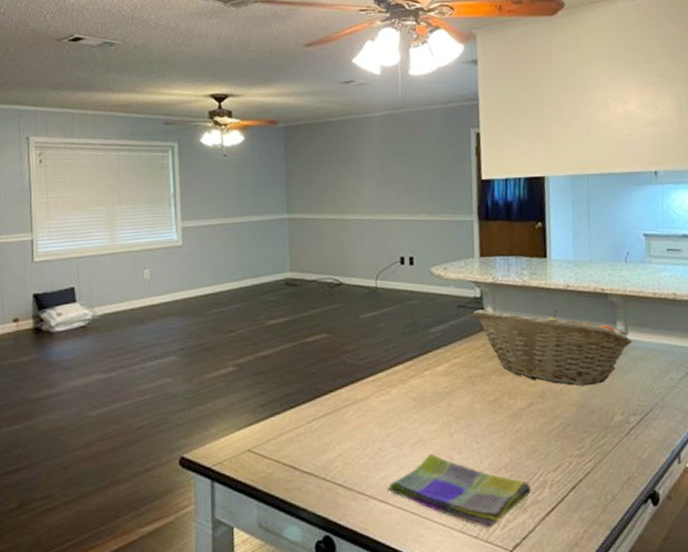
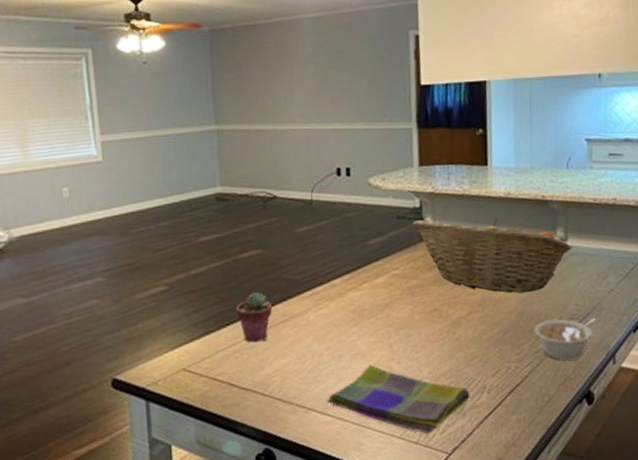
potted succulent: none [301,376,336,427] -> present [236,292,273,343]
legume: none [595,414,659,458] -> present [534,318,596,360]

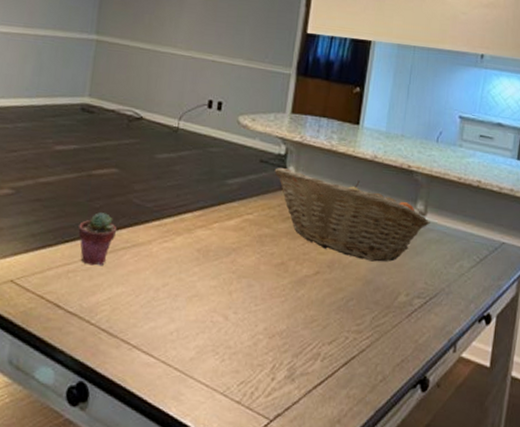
dish towel: present [326,364,471,434] -> none [153,309,303,394]
legume: present [534,318,596,360] -> none [378,294,442,341]

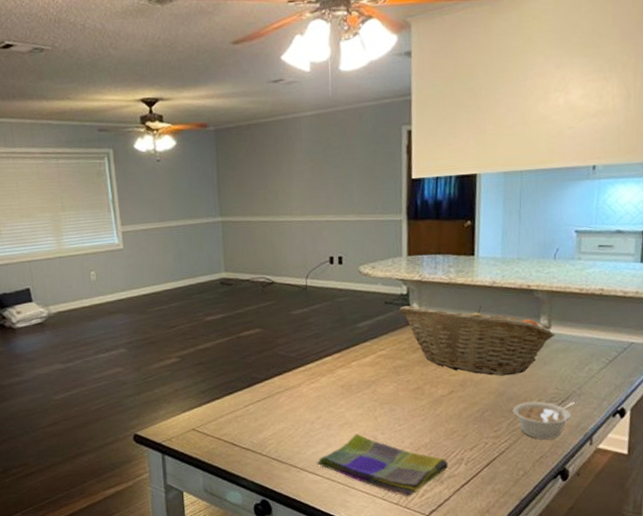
potted succulent: present [78,212,117,266] -> none [238,366,270,410]
dish towel: none [153,309,303,394] -> present [316,433,449,496]
legume: none [378,294,442,341] -> present [512,401,575,439]

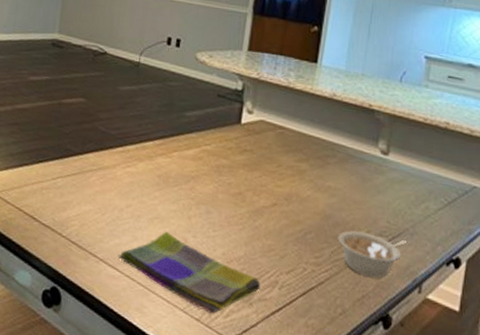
fruit basket: present [399,306,555,376] -> none [231,102,393,198]

